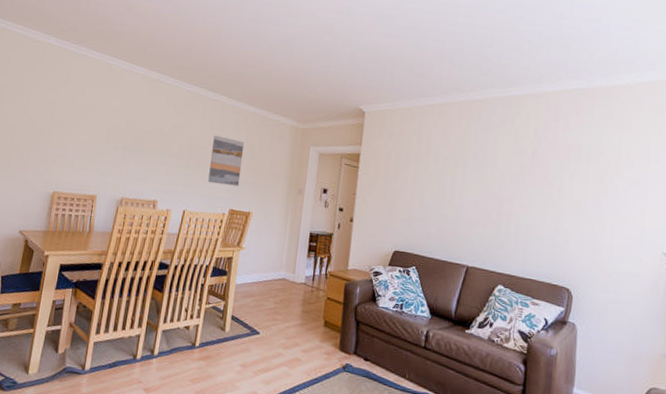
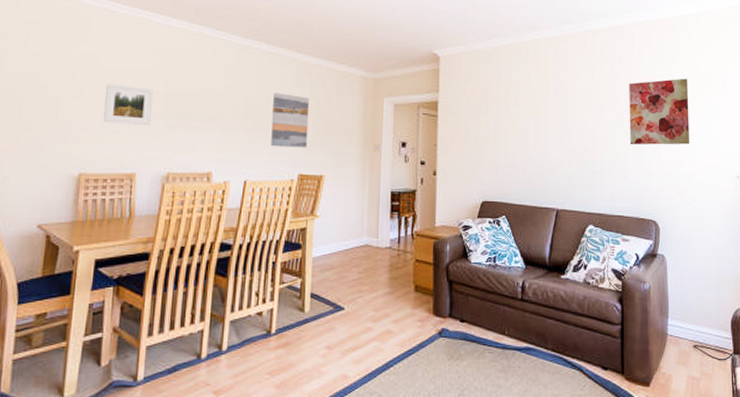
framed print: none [75,118,116,156] -> present [104,84,153,125]
wall art: none [548,148,617,216] -> present [629,78,689,145]

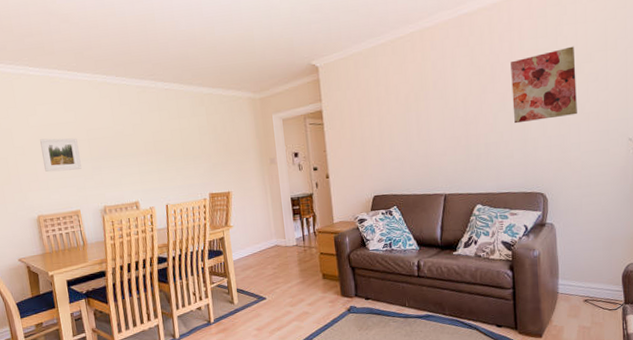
wall art: present [271,93,310,148] -> none [175,124,213,173]

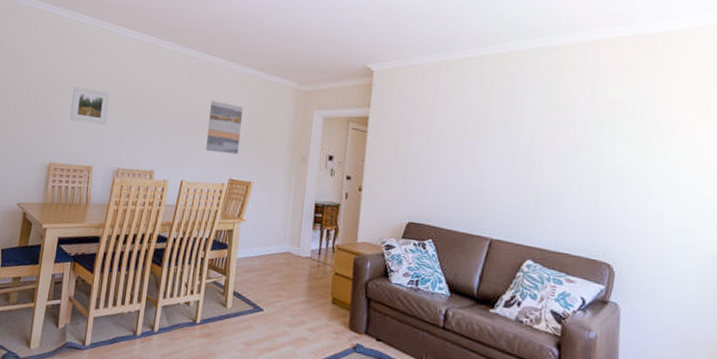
wall art: none [175,124,213,173] -> present [206,101,244,155]
wall art: present [511,46,577,124] -> none [585,104,668,182]

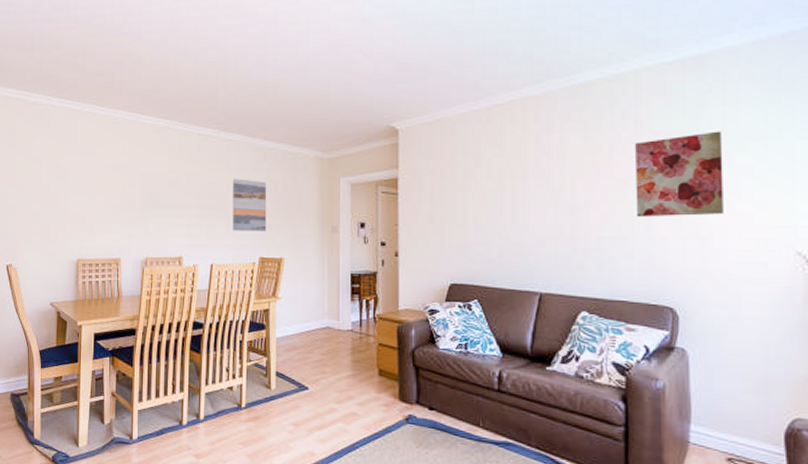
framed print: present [70,86,110,125] -> none [93,179,130,215]
wall art: none [585,104,668,182] -> present [635,131,723,218]

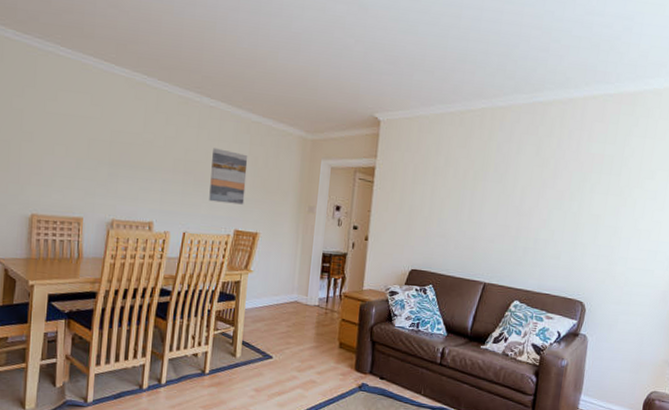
wall art: present [635,131,723,218] -> none [567,159,639,229]

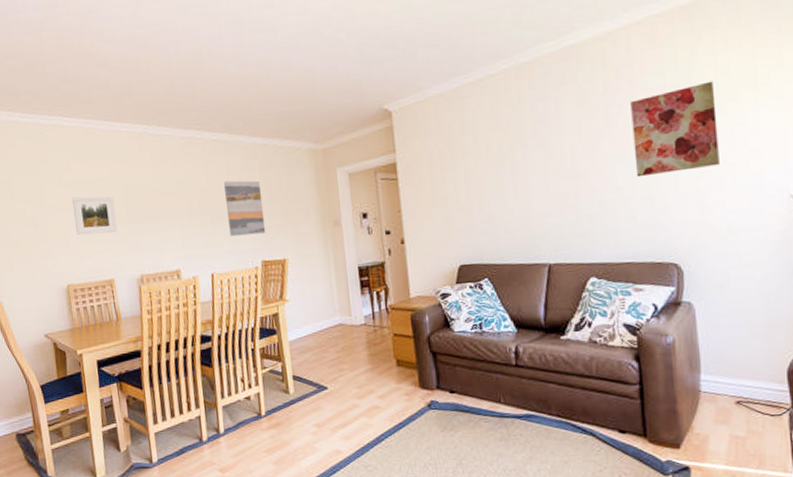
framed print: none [52,129,98,172] -> present [72,196,117,236]
wall art: none [567,159,639,229] -> present [631,81,720,178]

